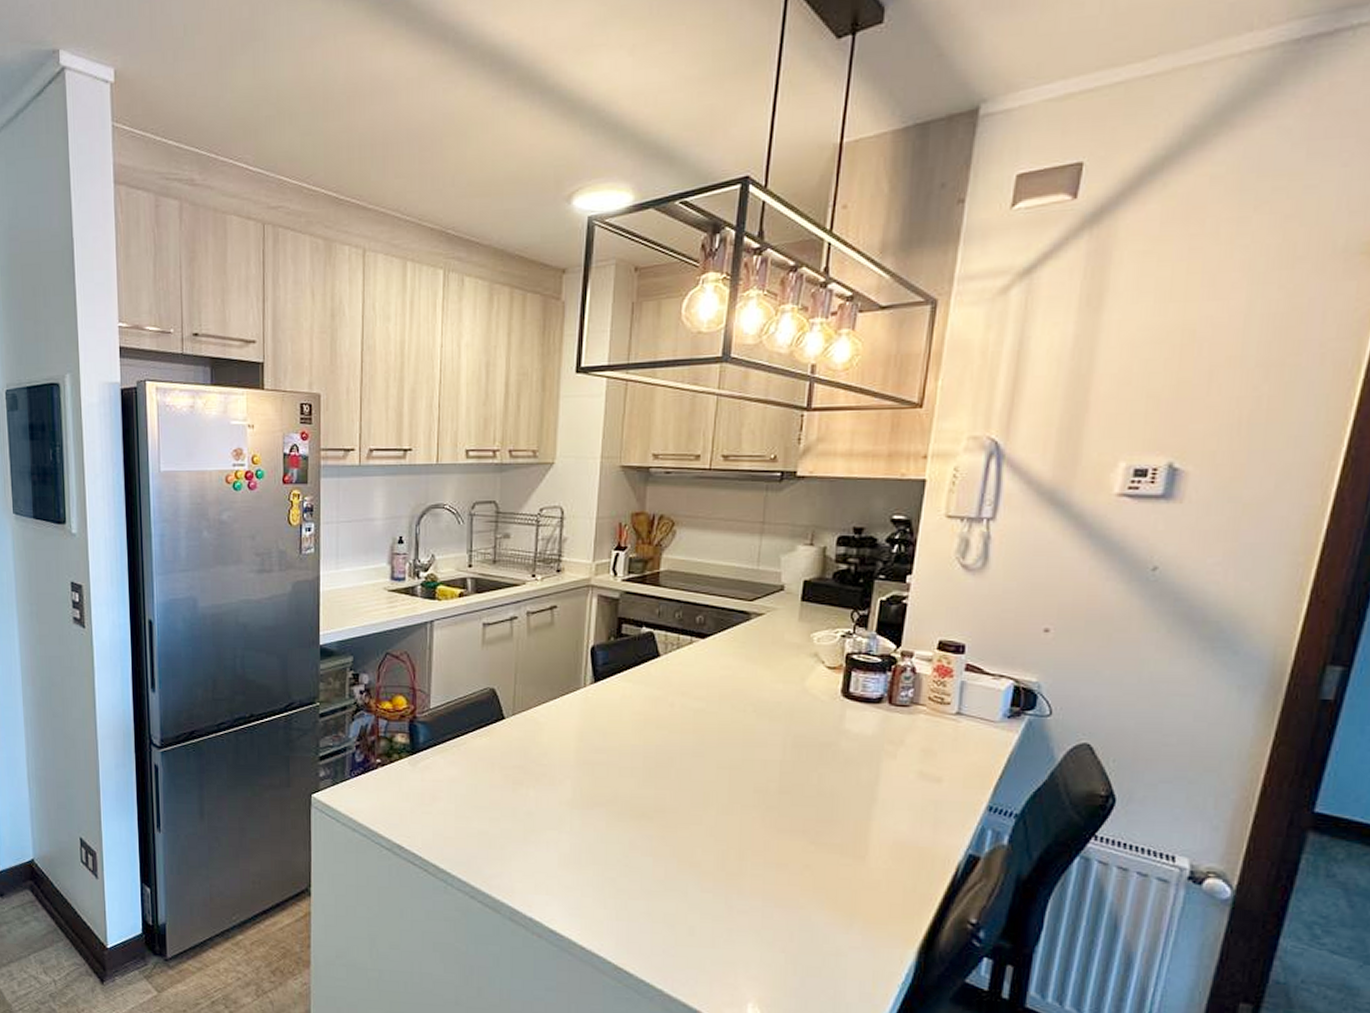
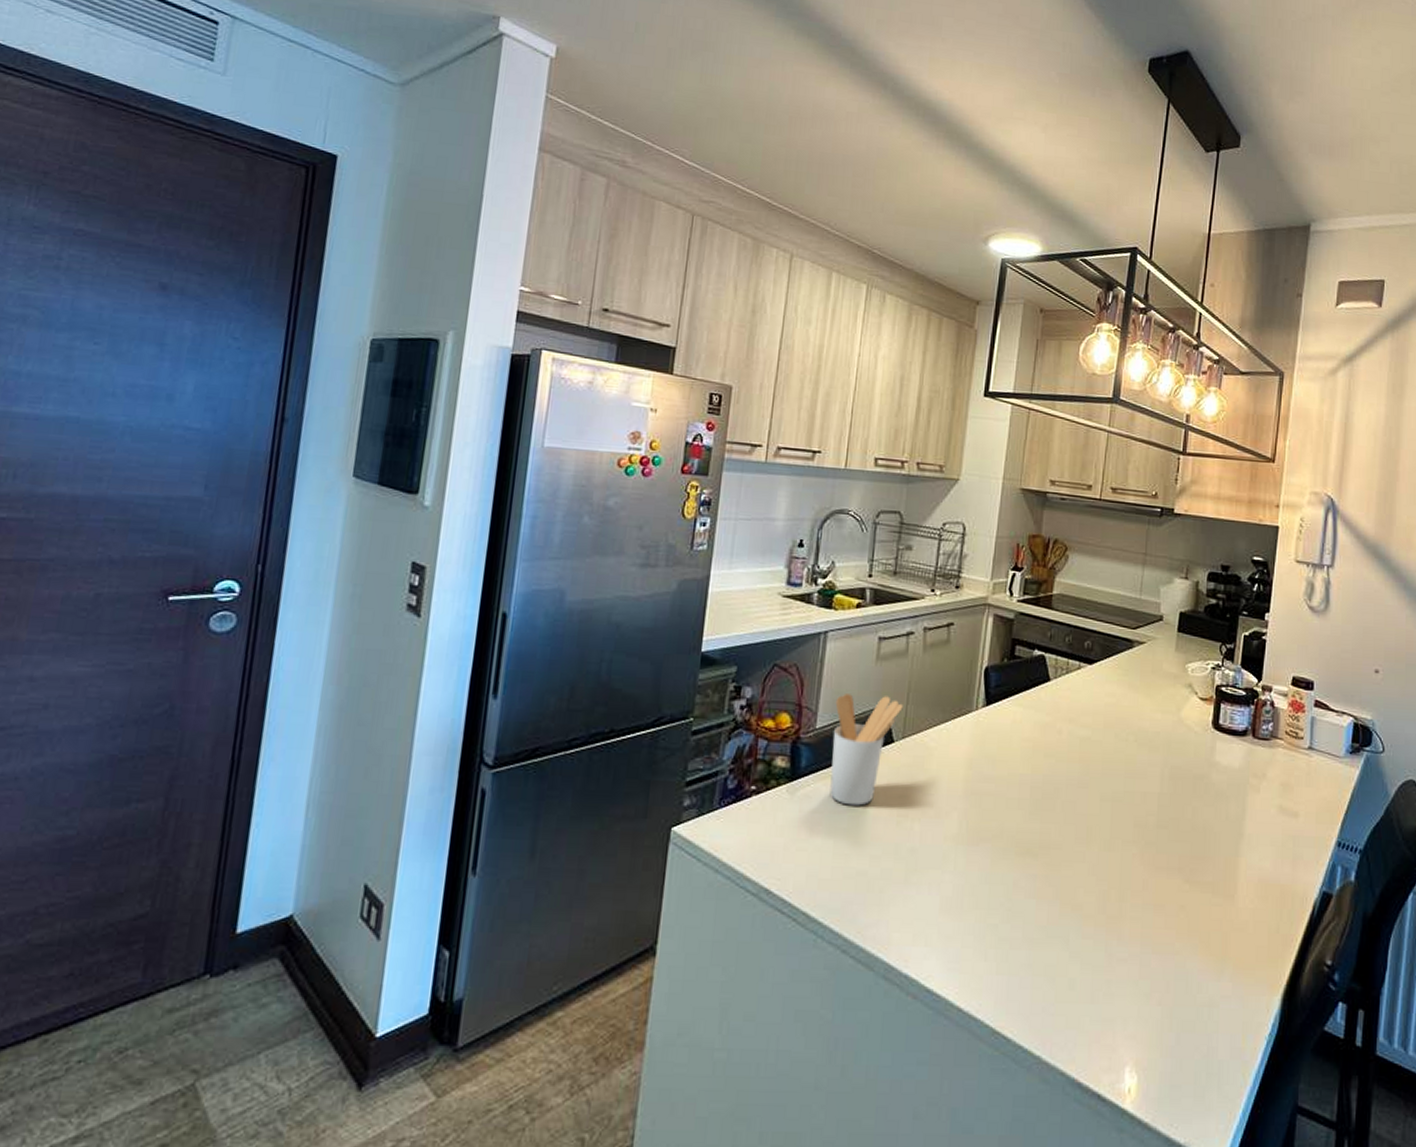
utensil holder: none [446,677,511,775] -> present [829,694,903,806]

